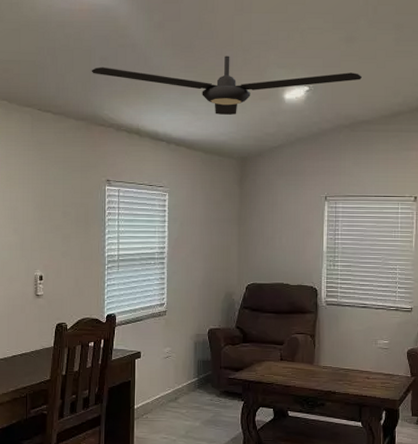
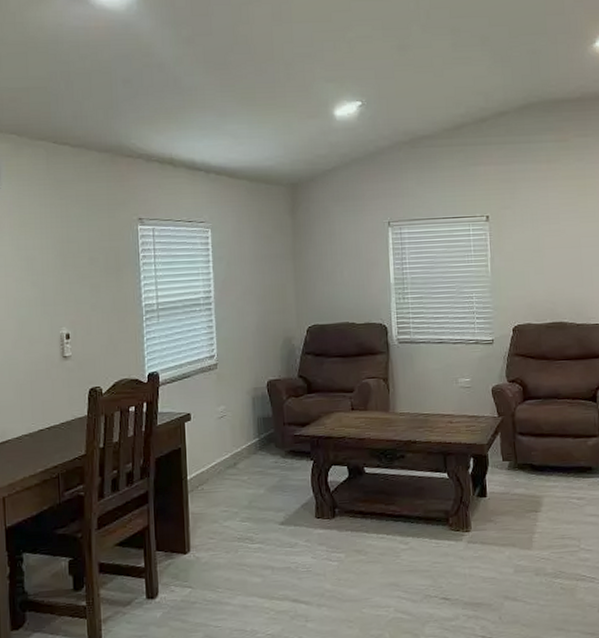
ceiling fan: present [91,56,362,115] -> none [113,71,419,137]

